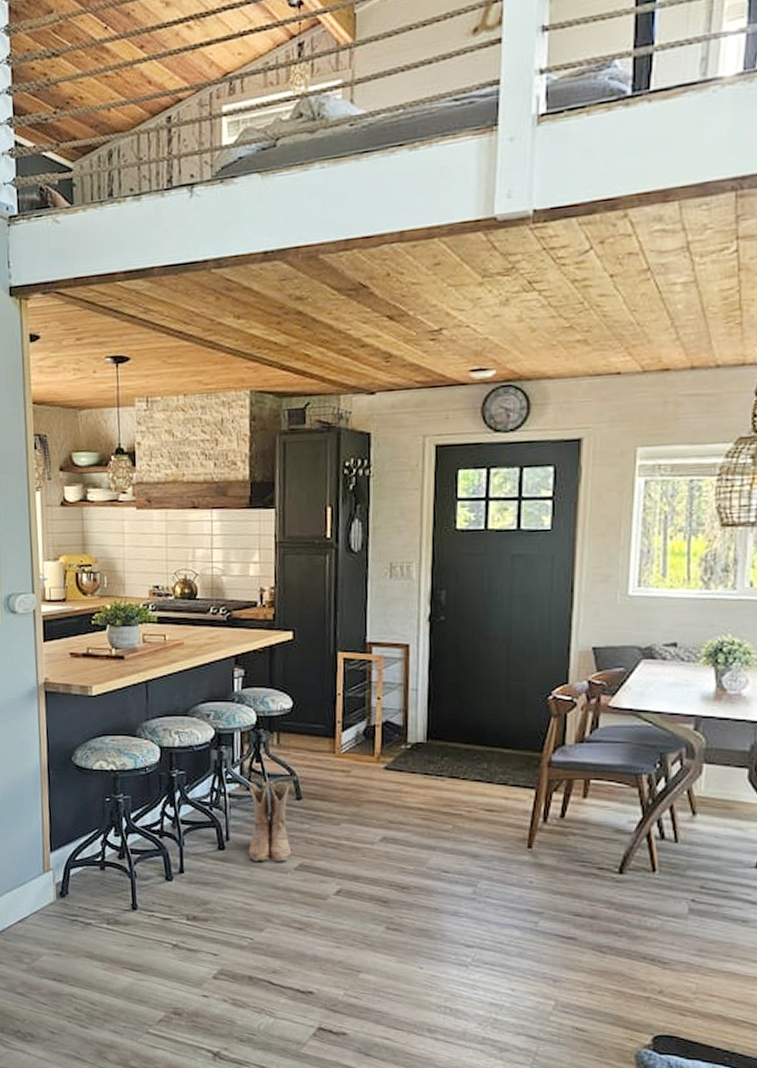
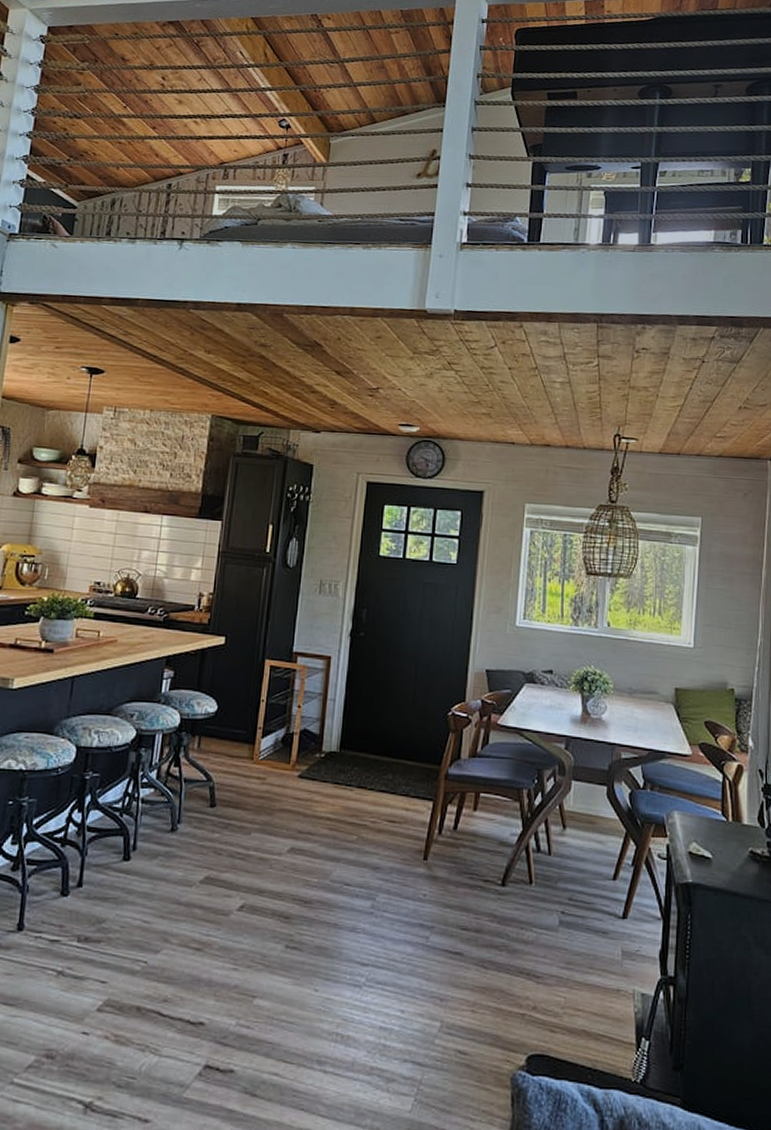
boots: present [248,782,292,863] -> none [154,787,205,875]

